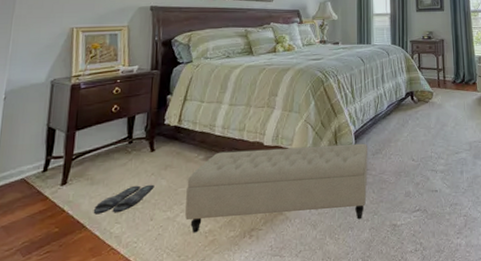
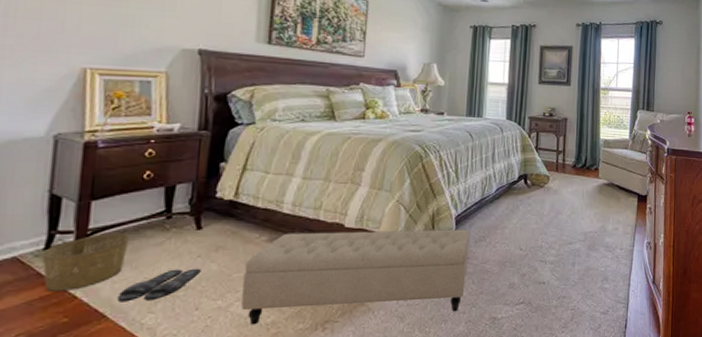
basket: none [41,157,102,206] -> present [41,233,130,291]

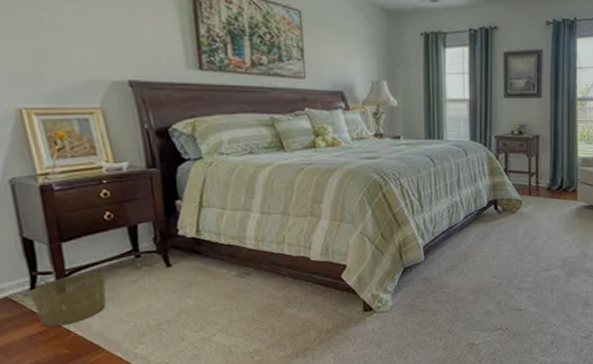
slippers: present [118,268,201,302] -> none [108,303,179,335]
bench: present [241,229,471,325] -> none [219,258,441,354]

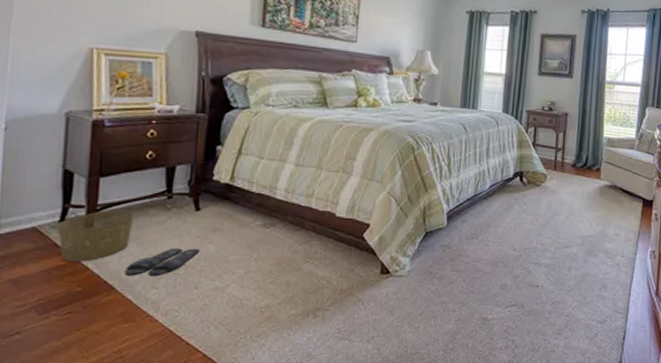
slippers: none [108,303,179,335] -> present [125,248,200,277]

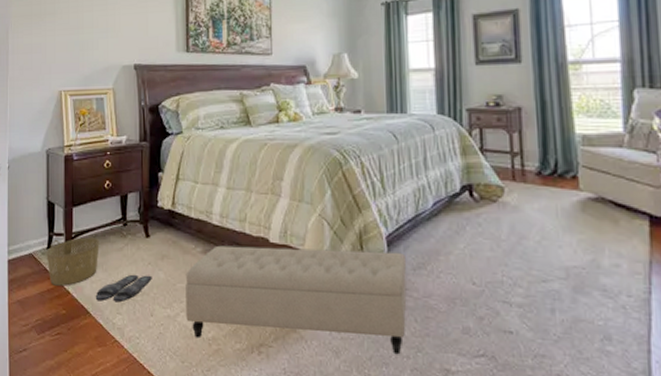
bench: none [237,219,463,309] -> present [185,245,407,355]

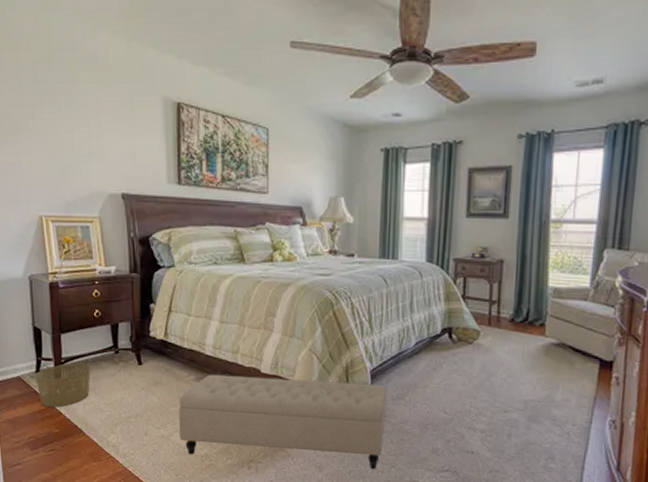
slippers: present [96,274,152,303] -> none [89,398,146,423]

